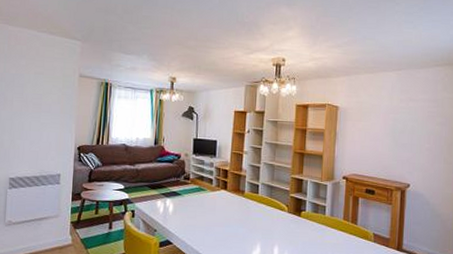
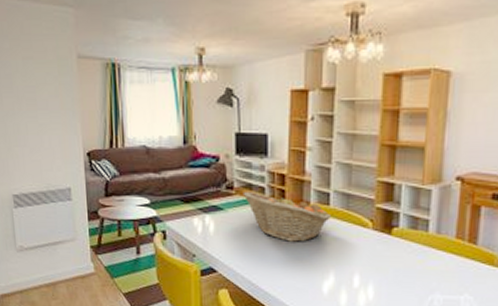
fruit basket: none [196,182,259,221] -> present [243,192,330,242]

